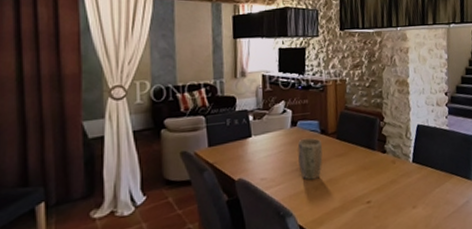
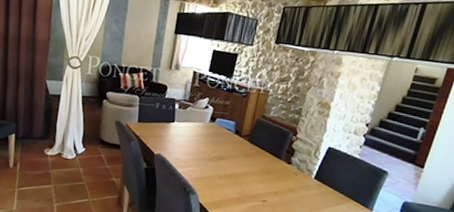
plant pot: present [297,138,323,180] -> none [209,134,234,170]

